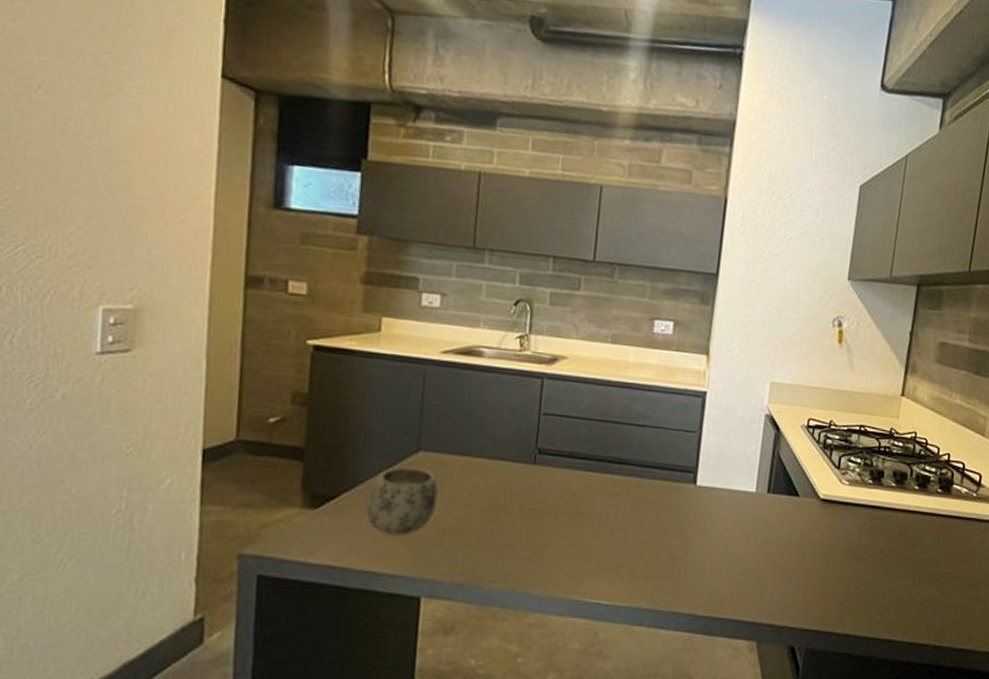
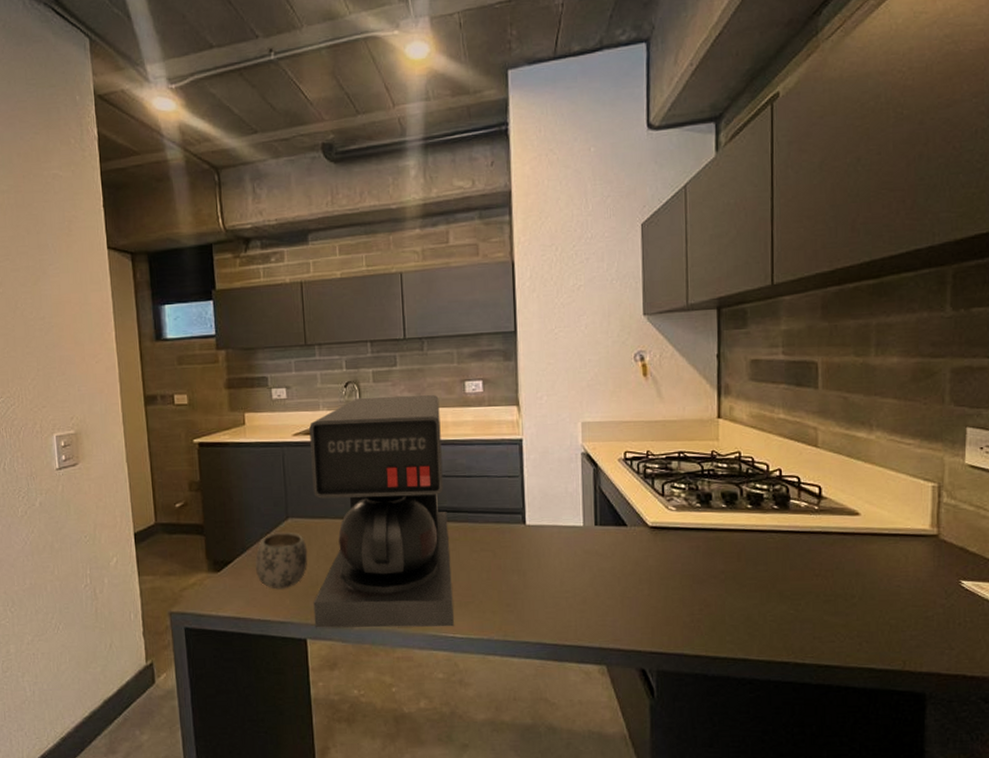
coffee maker: none [433,319,623,592] -> present [309,394,454,628]

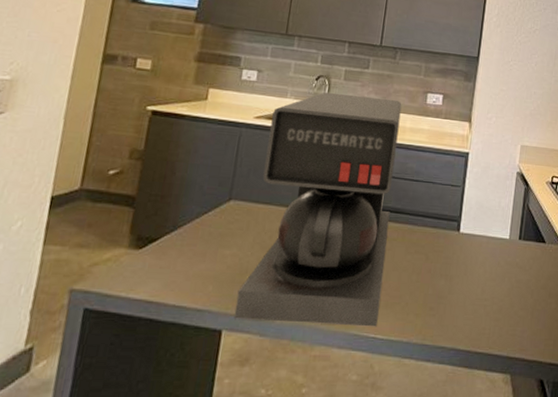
mug: present [255,532,308,589] -> none [182,213,244,274]

